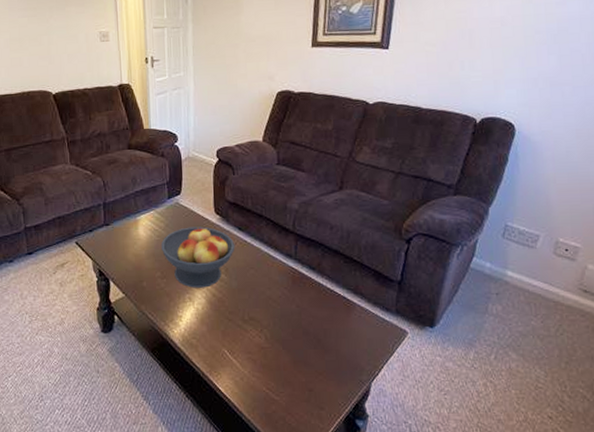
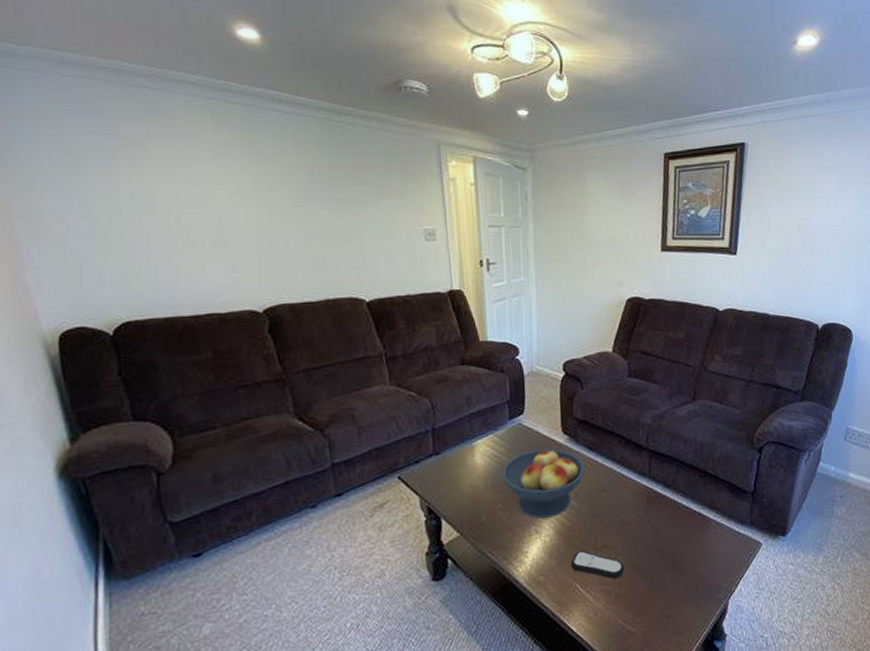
remote control: none [220,321,270,349] -> present [571,551,625,579]

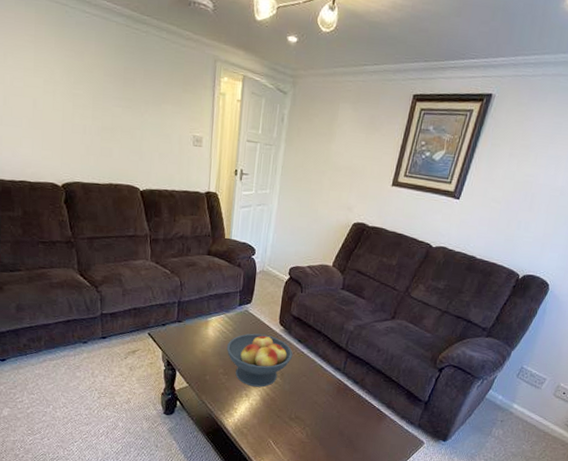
remote control: present [571,551,625,579] -> none [269,417,310,443]

